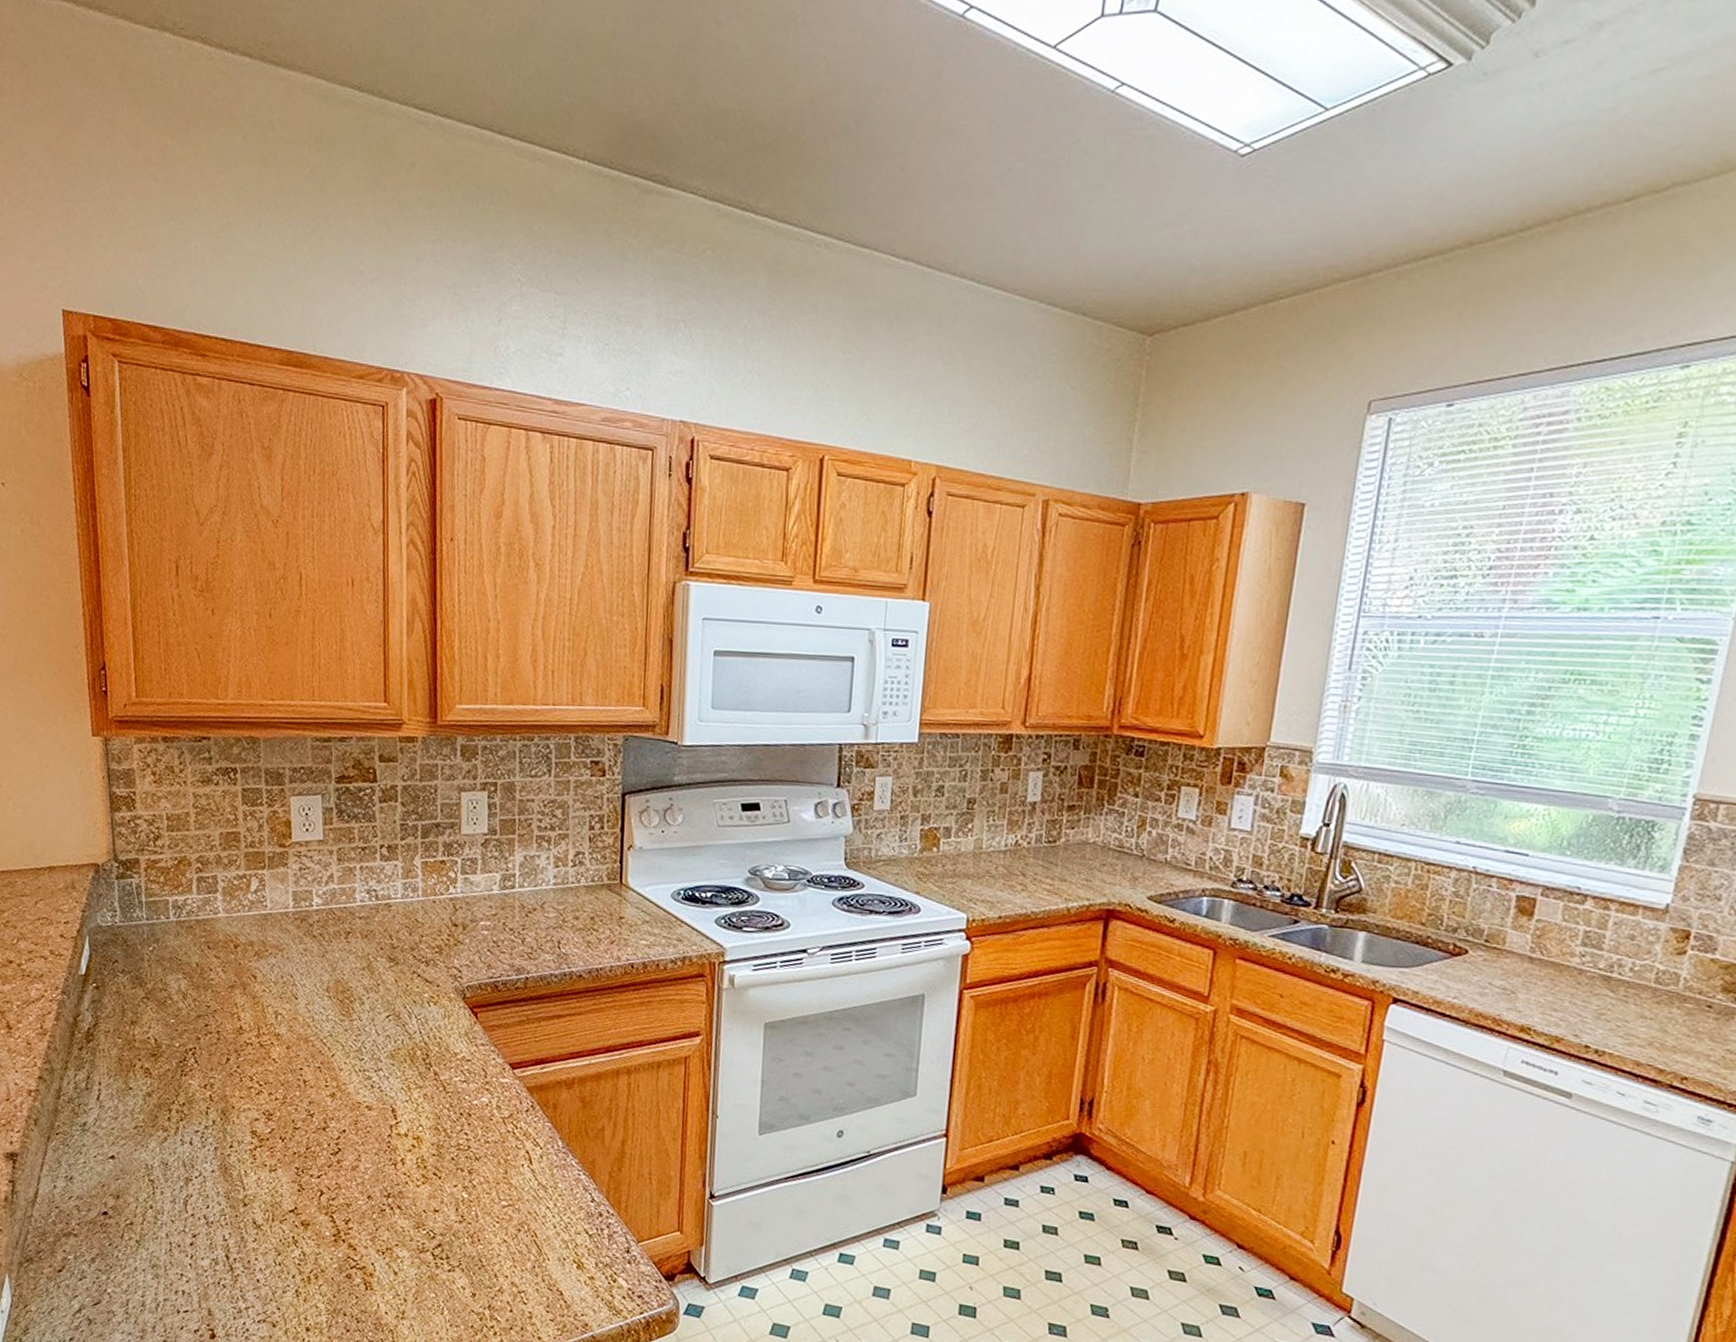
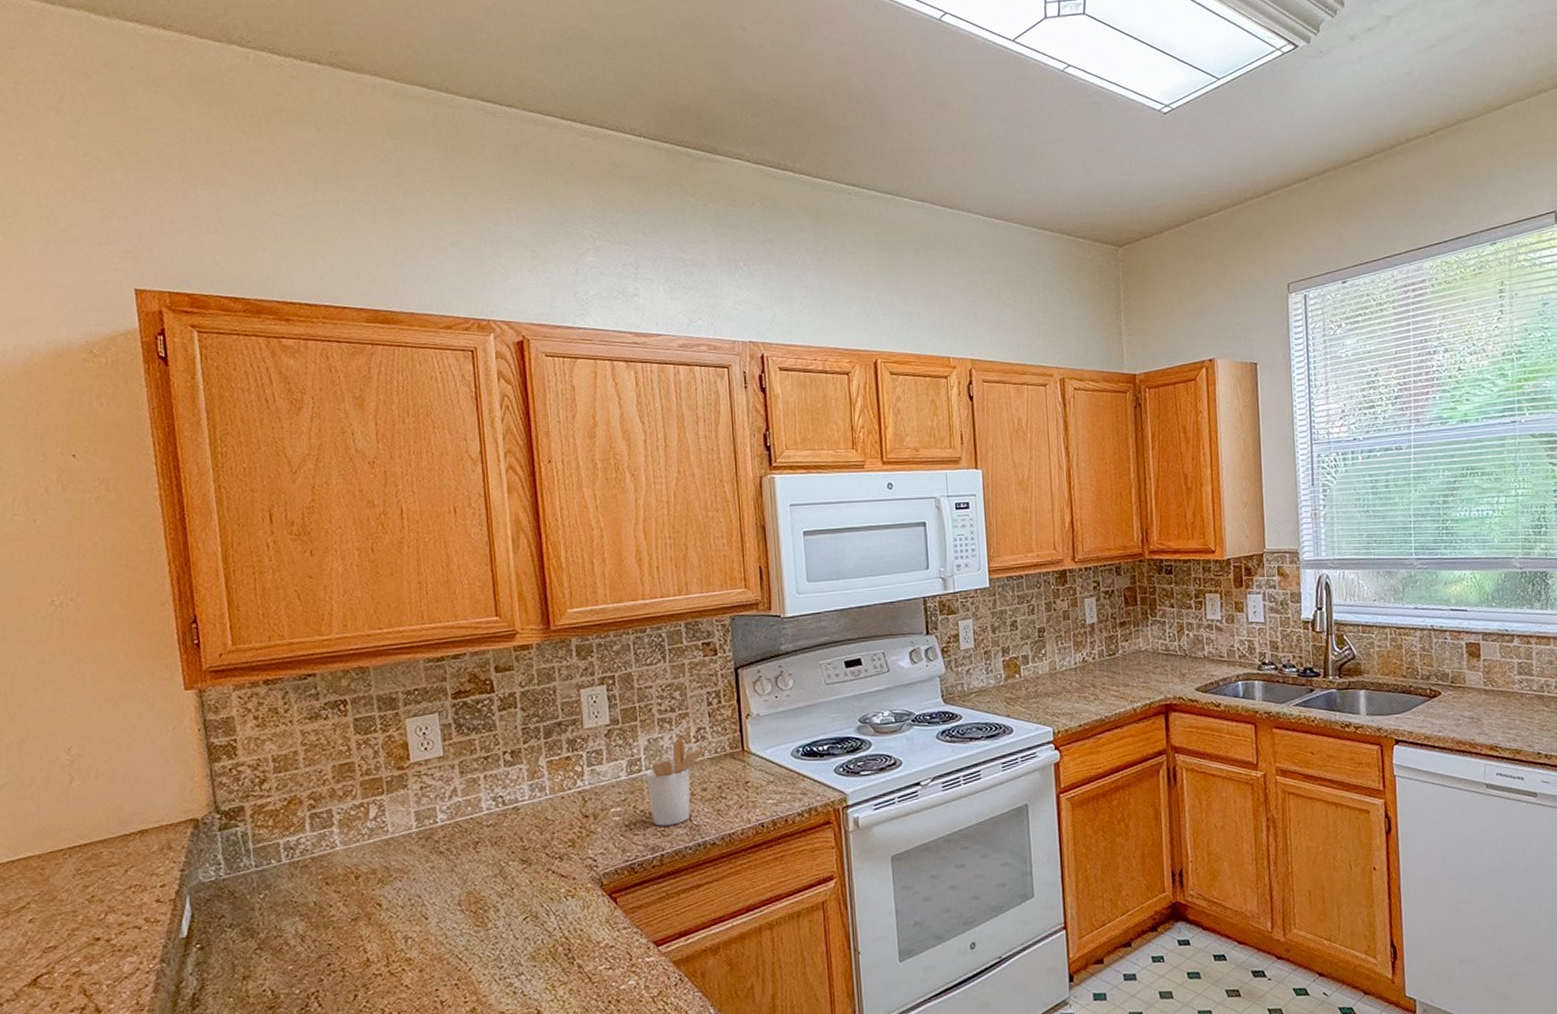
utensil holder: none [518,861,586,950] -> present [646,739,709,826]

